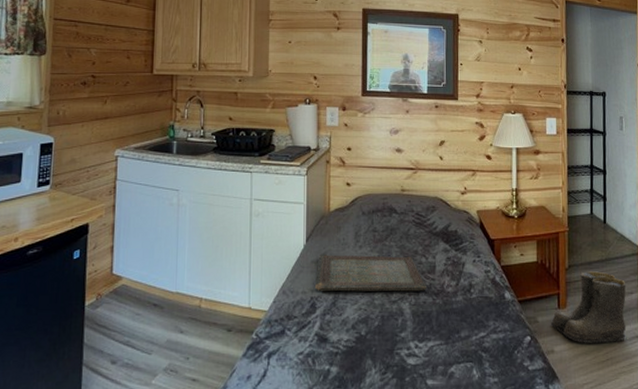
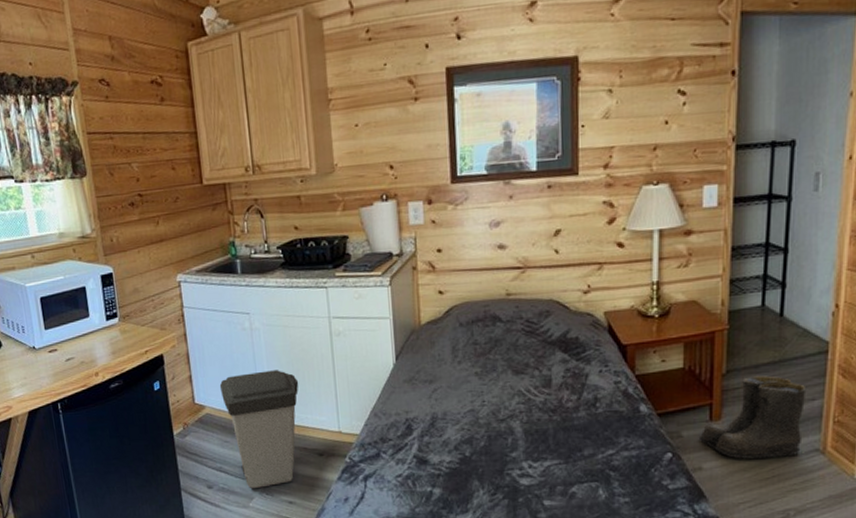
trash can: none [139,245,217,364] -> present [219,370,299,488]
serving tray: present [314,253,428,292] -> none [409,369,542,413]

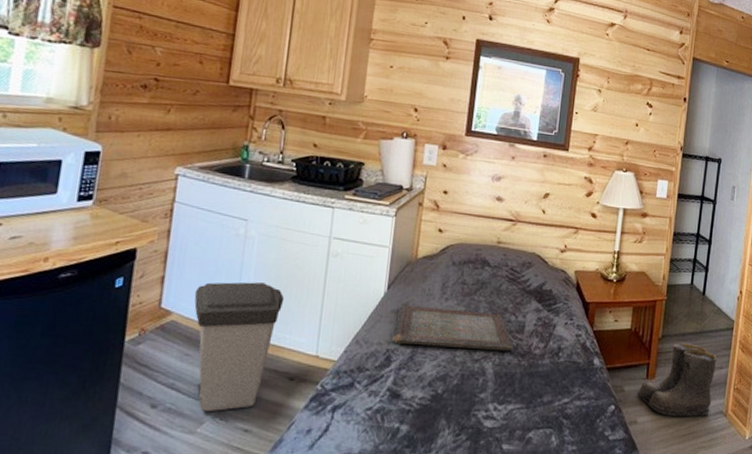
serving tray: none [409,369,542,413] -> present [391,303,514,351]

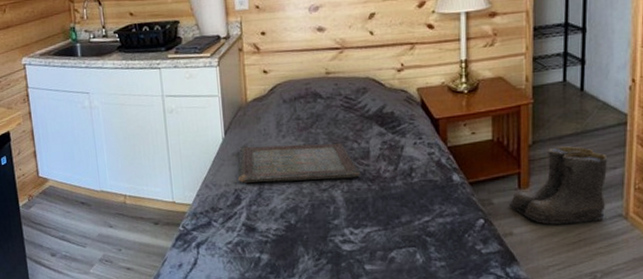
trash can: present [194,282,285,411] -> none [61,145,135,256]

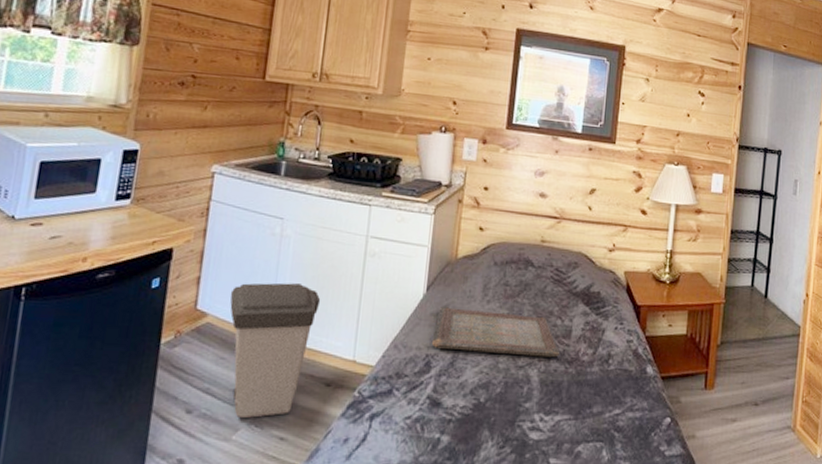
trash can: none [61,145,135,256] -> present [230,283,321,418]
boots: present [508,146,608,225] -> none [694,350,783,432]

